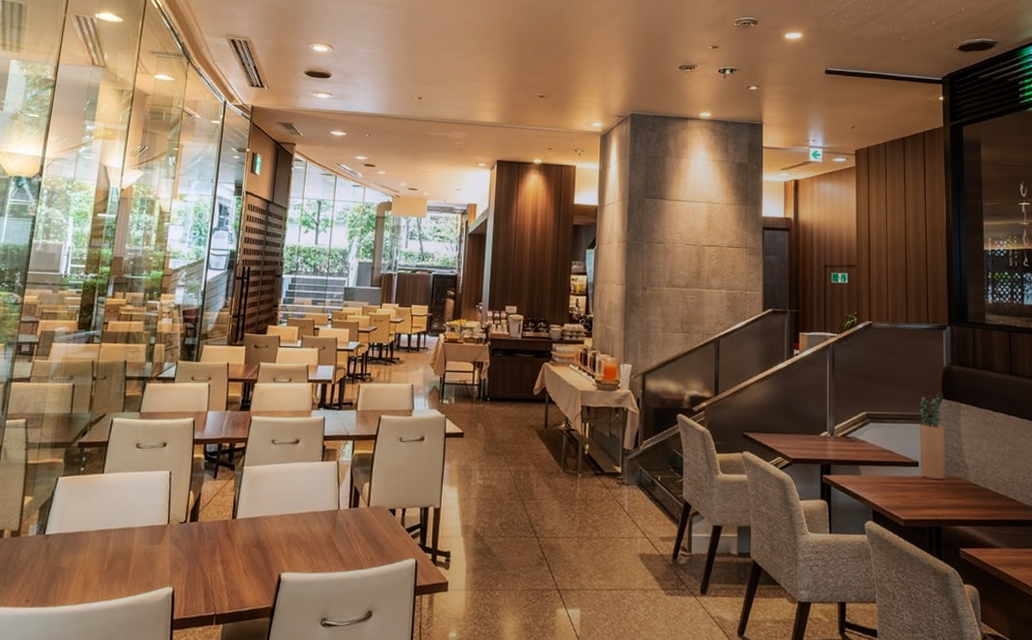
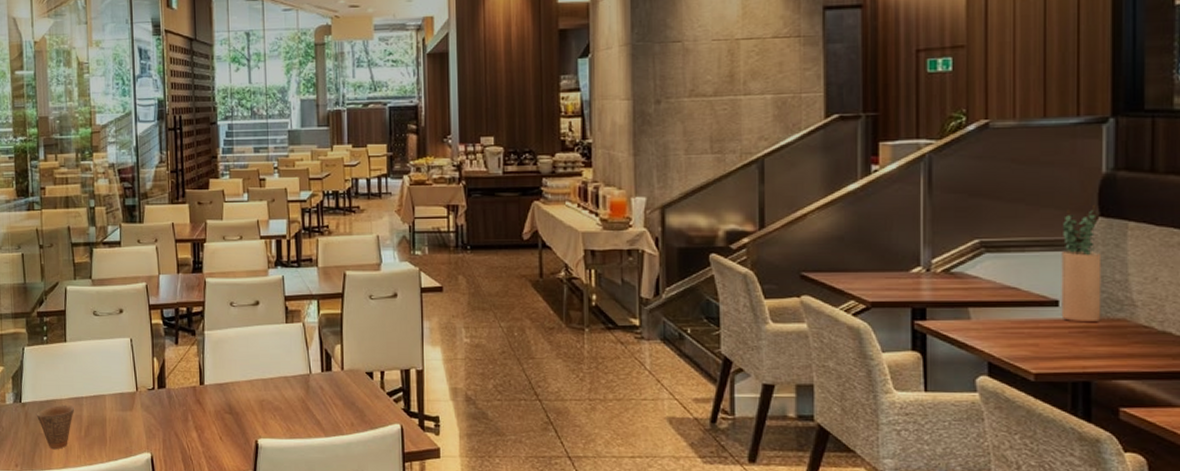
cup: none [59,537,100,583] -> present [37,404,74,449]

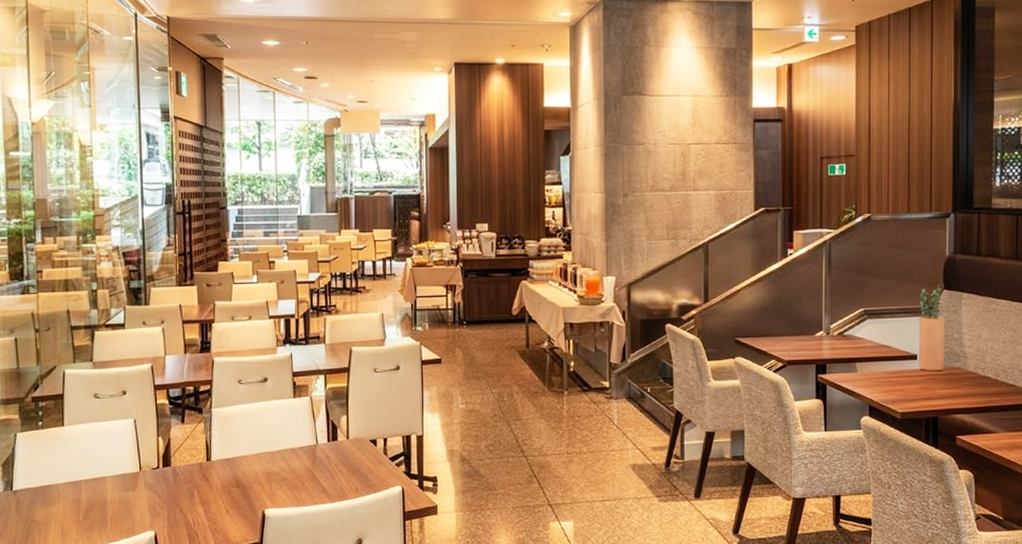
cup: present [37,404,74,449] -> none [30,489,72,535]

